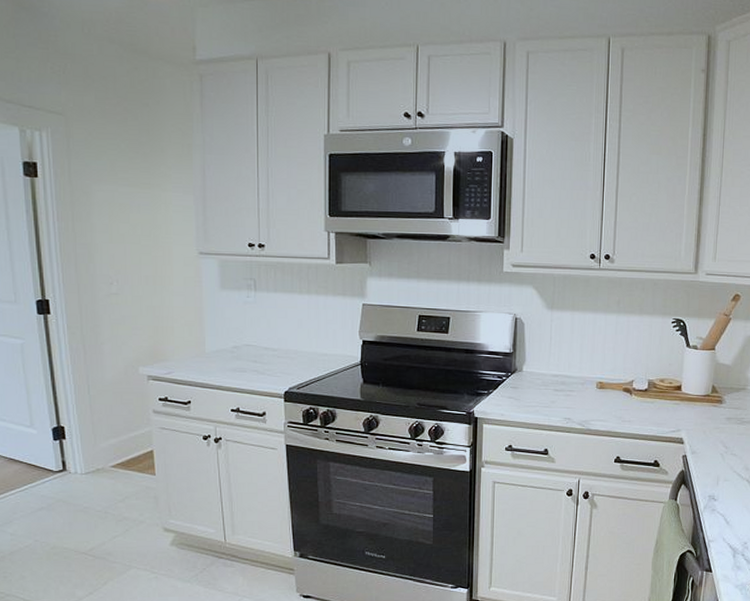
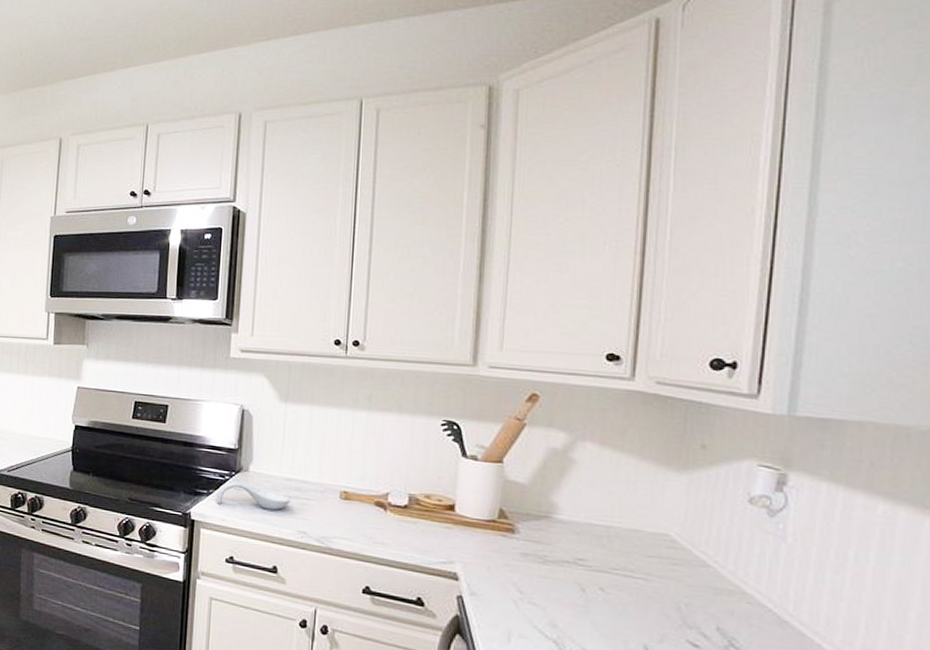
spoon rest: none [496,381,558,403] -> present [216,481,291,510]

